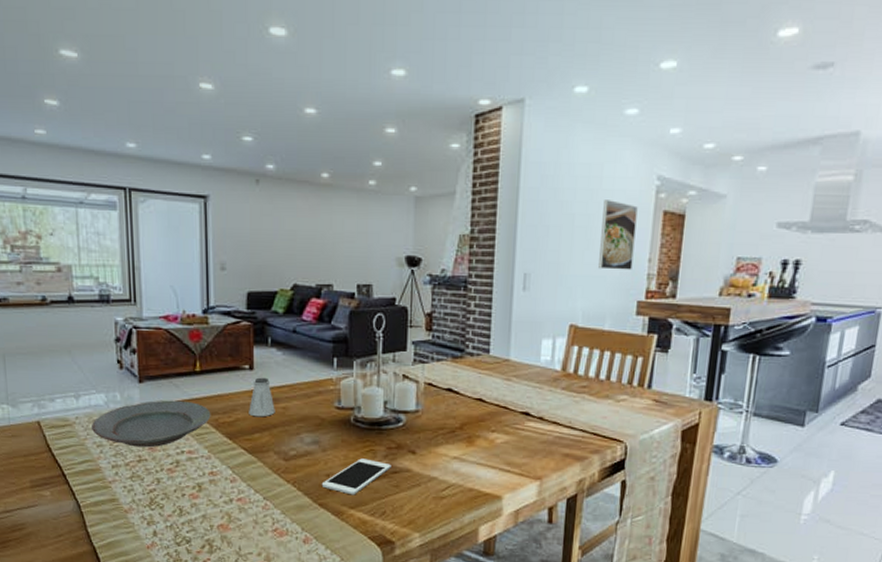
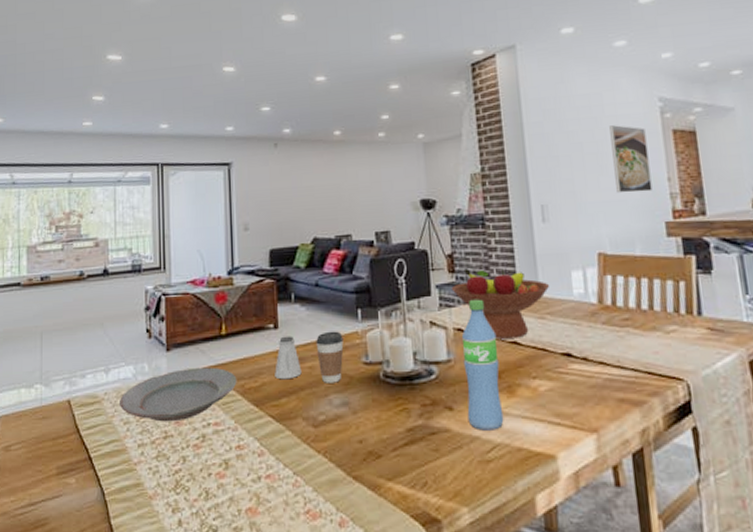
coffee cup: none [291,376,318,423] -> present [316,331,344,383]
cell phone: present [321,458,391,495] -> none [354,419,428,464]
fruit bowl: none [427,328,521,396] -> present [451,269,550,339]
water bottle: none [428,357,464,473] -> present [462,299,504,431]

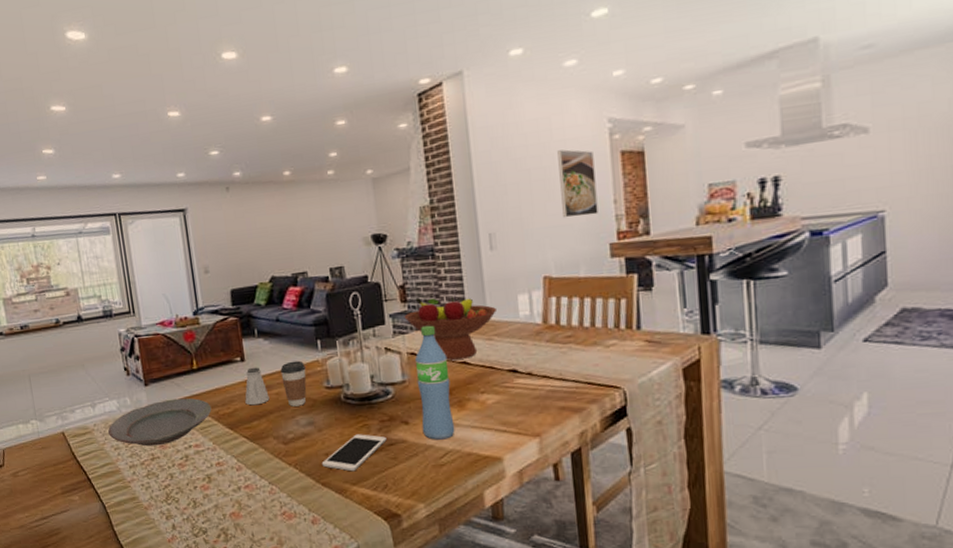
cell phone: none [354,419,428,464] -> present [321,434,387,472]

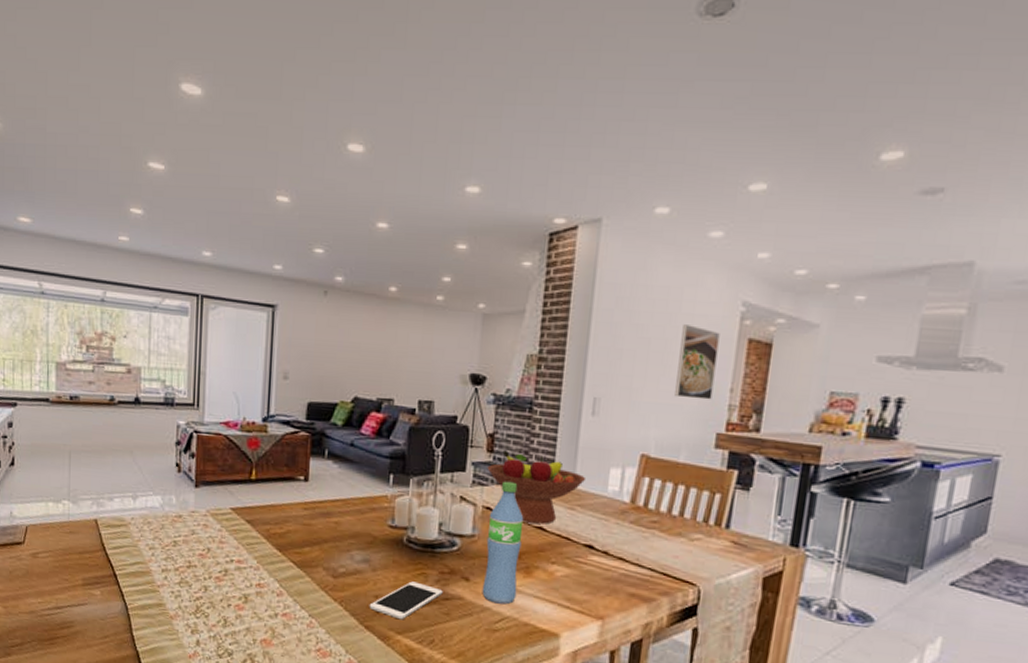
plate: present [107,398,212,447] -> none [145,506,263,554]
saltshaker: present [245,367,270,406] -> none [300,489,327,531]
coffee cup: present [280,360,307,407] -> none [344,491,372,541]

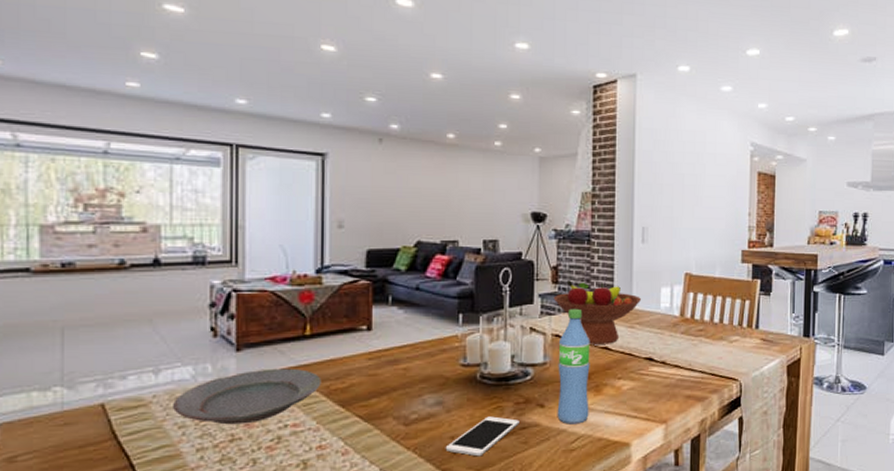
plate: none [145,506,263,554] -> present [172,368,322,425]
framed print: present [675,324,720,400] -> none [707,162,737,223]

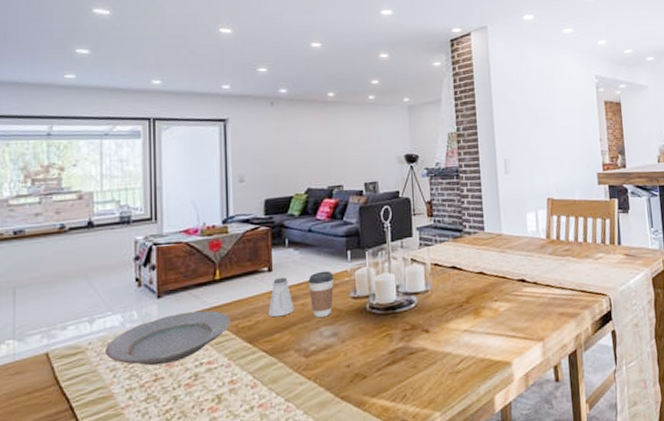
saltshaker: none [365,338,395,381] -> present [268,277,294,317]
coffee cup: none [413,334,442,384] -> present [308,271,334,318]
cell phone: present [445,416,519,457] -> none [342,343,408,383]
fruit bowl: present [553,280,642,344] -> none [430,213,510,271]
water bottle: present [557,308,591,425] -> none [438,238,471,348]

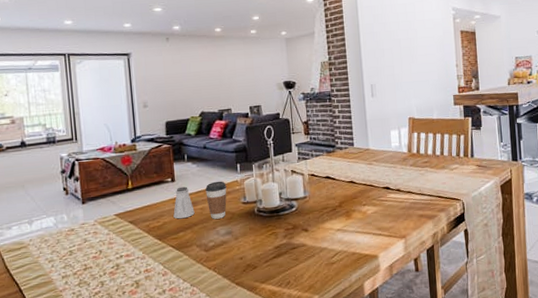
plate: present [104,310,231,366] -> none [43,214,143,258]

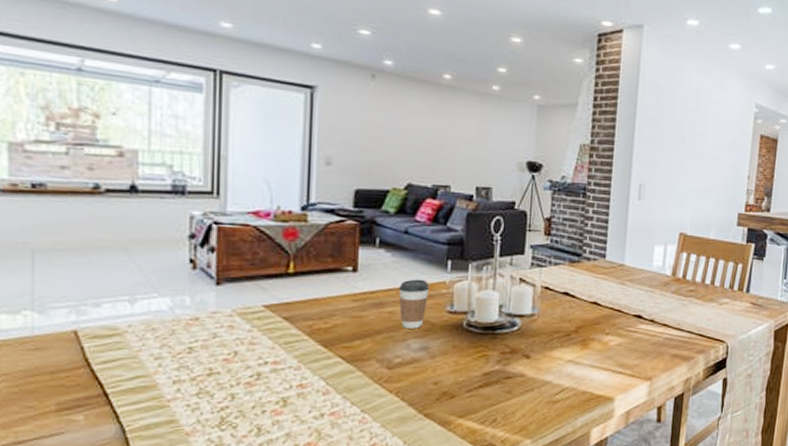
saltshaker: present [173,186,195,219] -> none [349,280,380,323]

